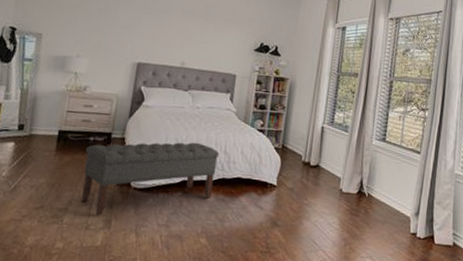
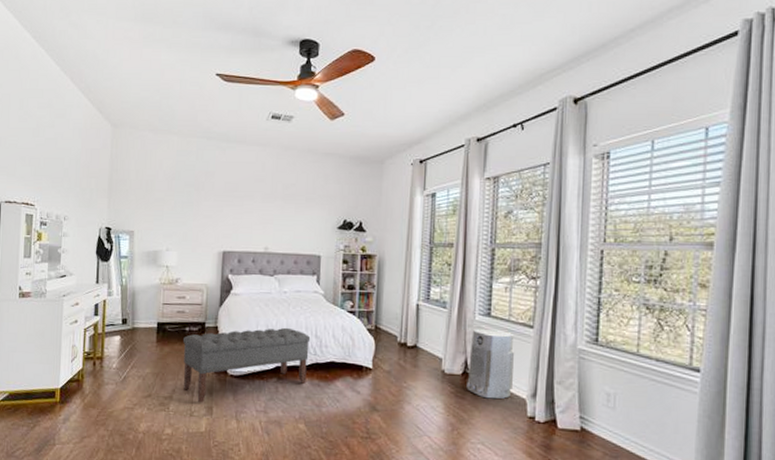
air purifier: none [360,152,403,217] -> present [466,329,514,399]

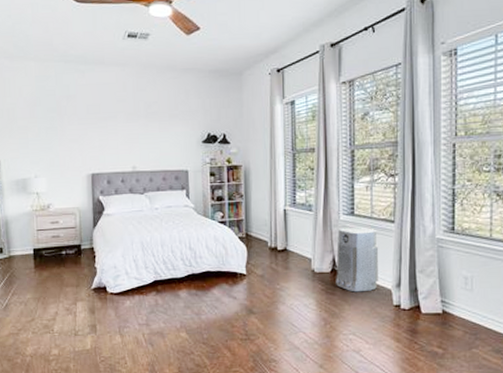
bench: present [183,327,311,403] -> none [61,242,185,322]

